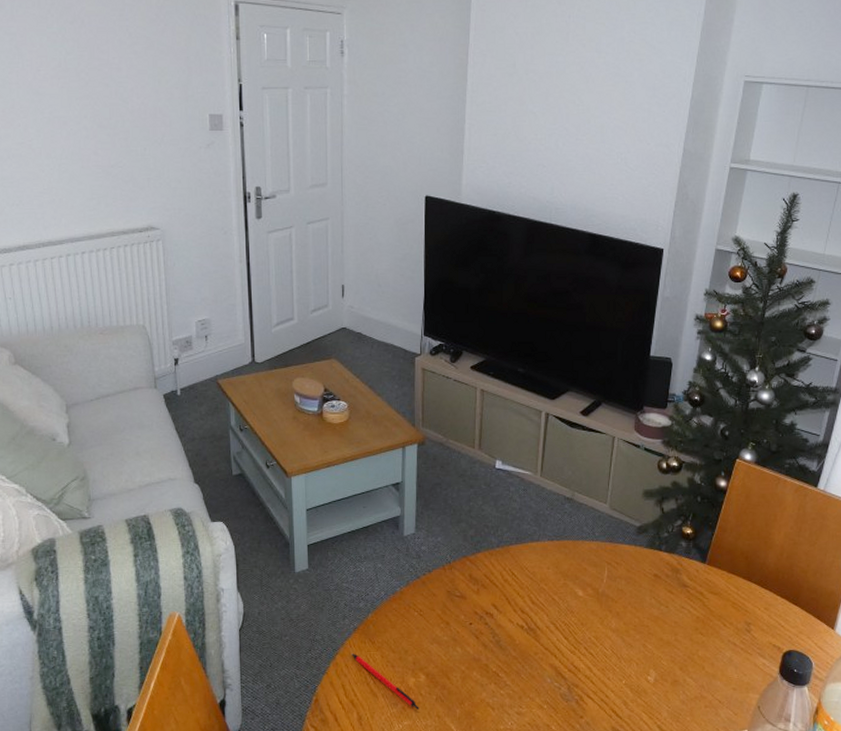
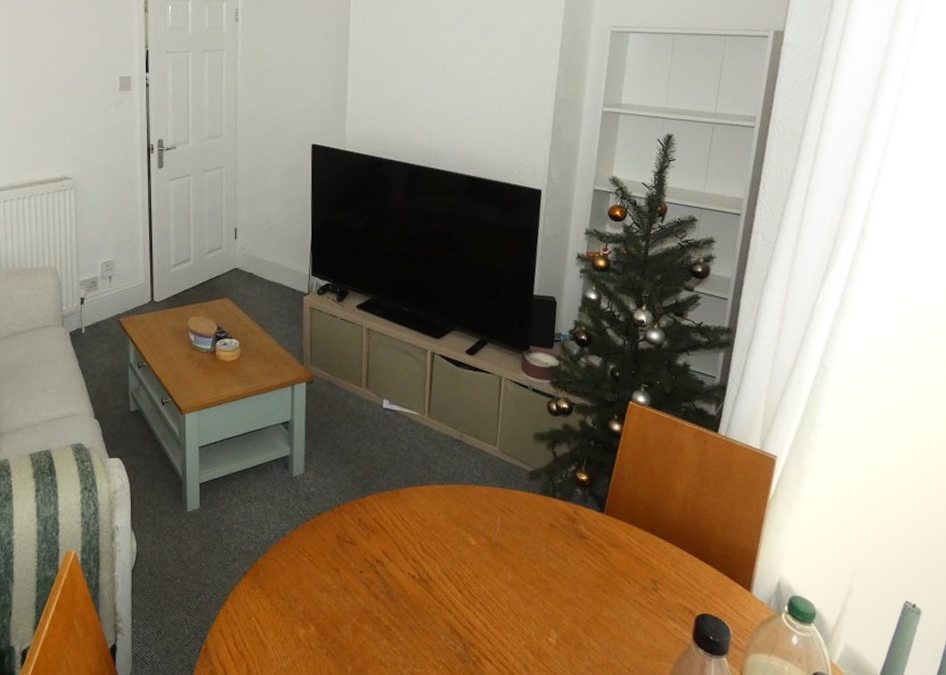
pen: present [352,653,419,709] -> none [241,600,309,664]

